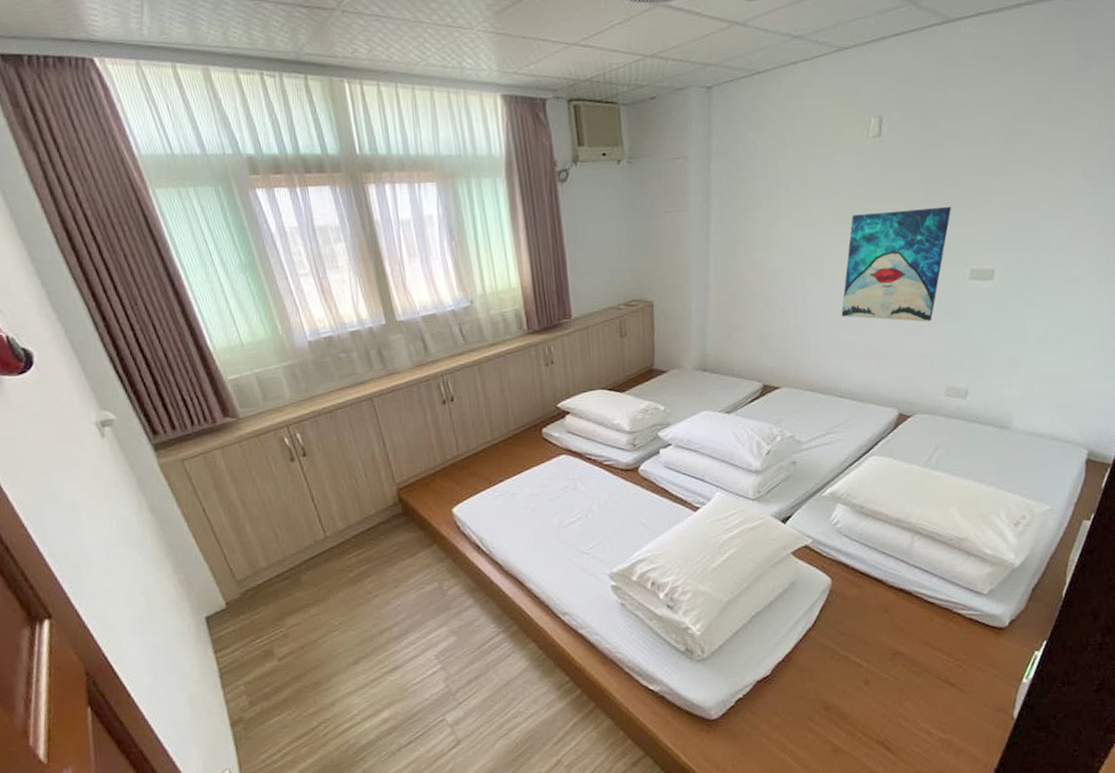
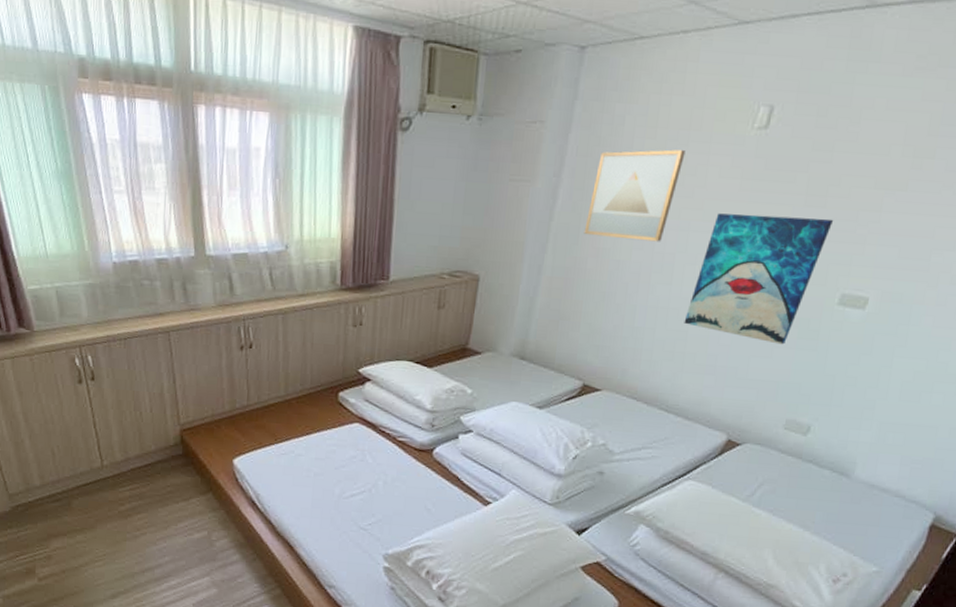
wall art: none [739,165,815,251] -> present [584,149,686,242]

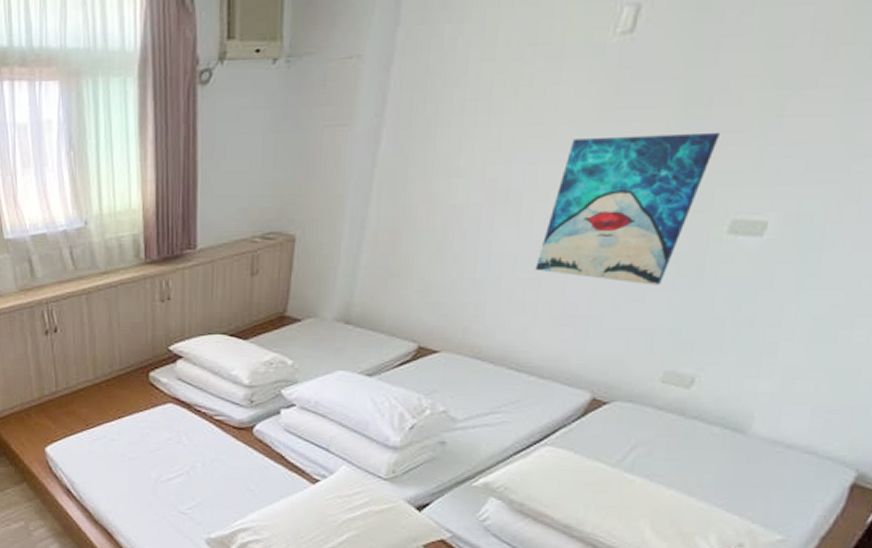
wall art: present [584,149,686,242] -> none [413,70,532,180]

